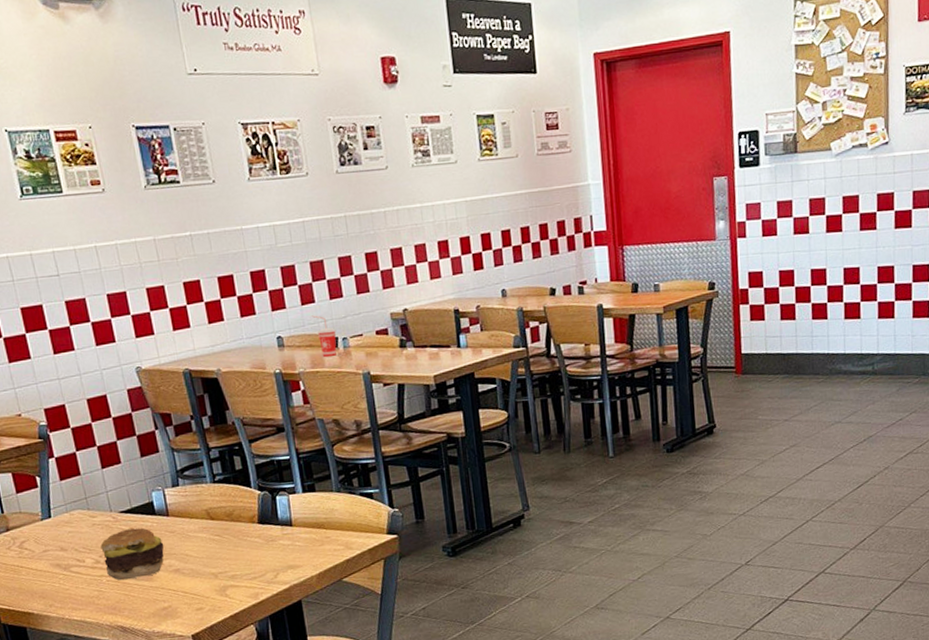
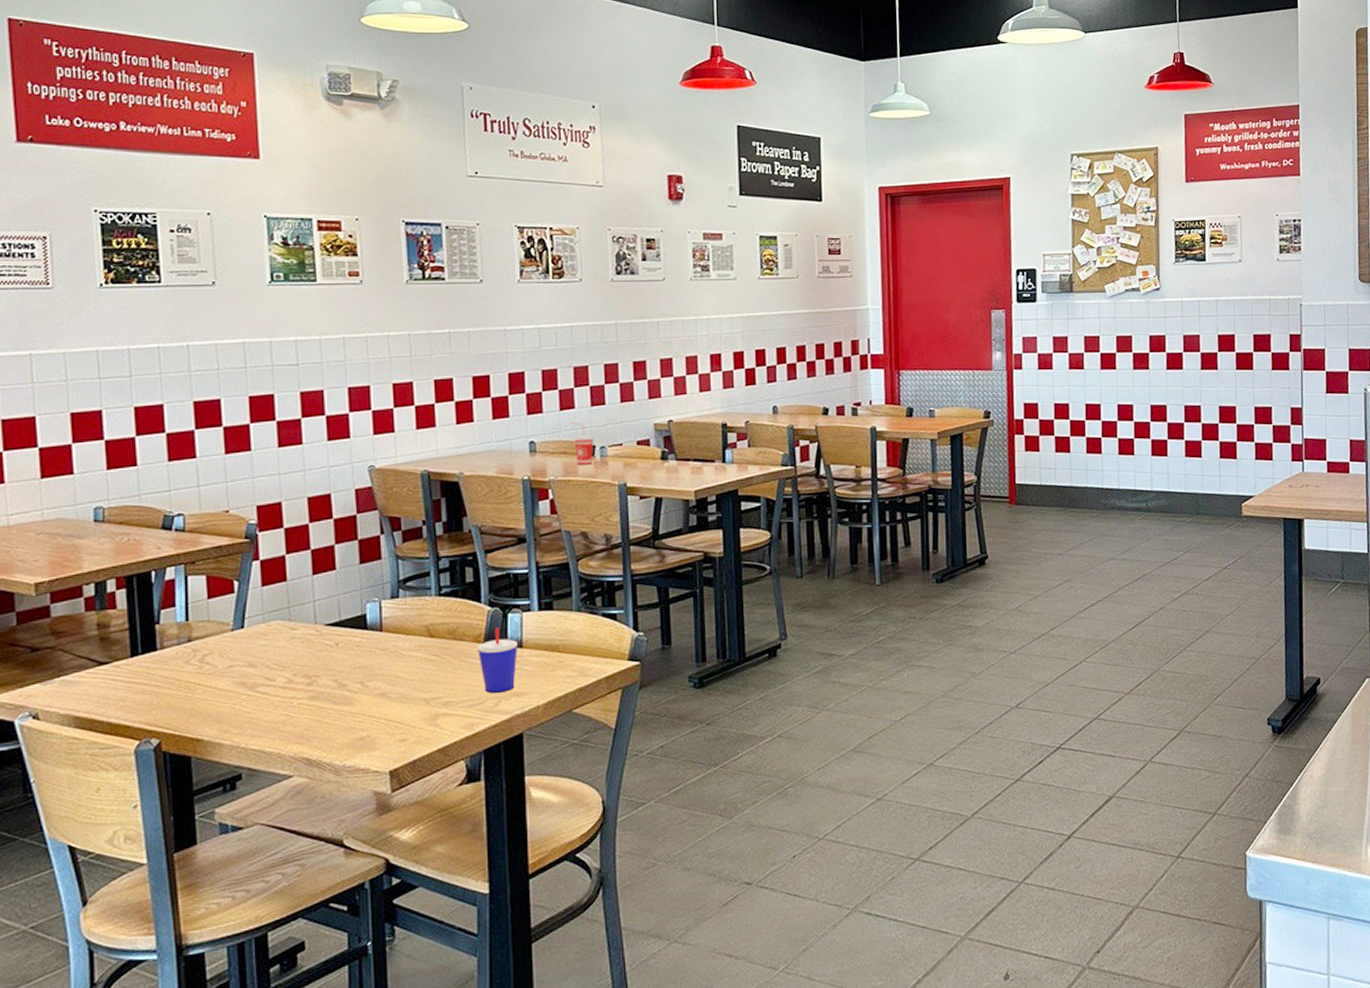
burger: present [100,527,164,581] -> none [297,643,372,704]
beverage cup: none [253,508,290,568] -> present [478,627,518,694]

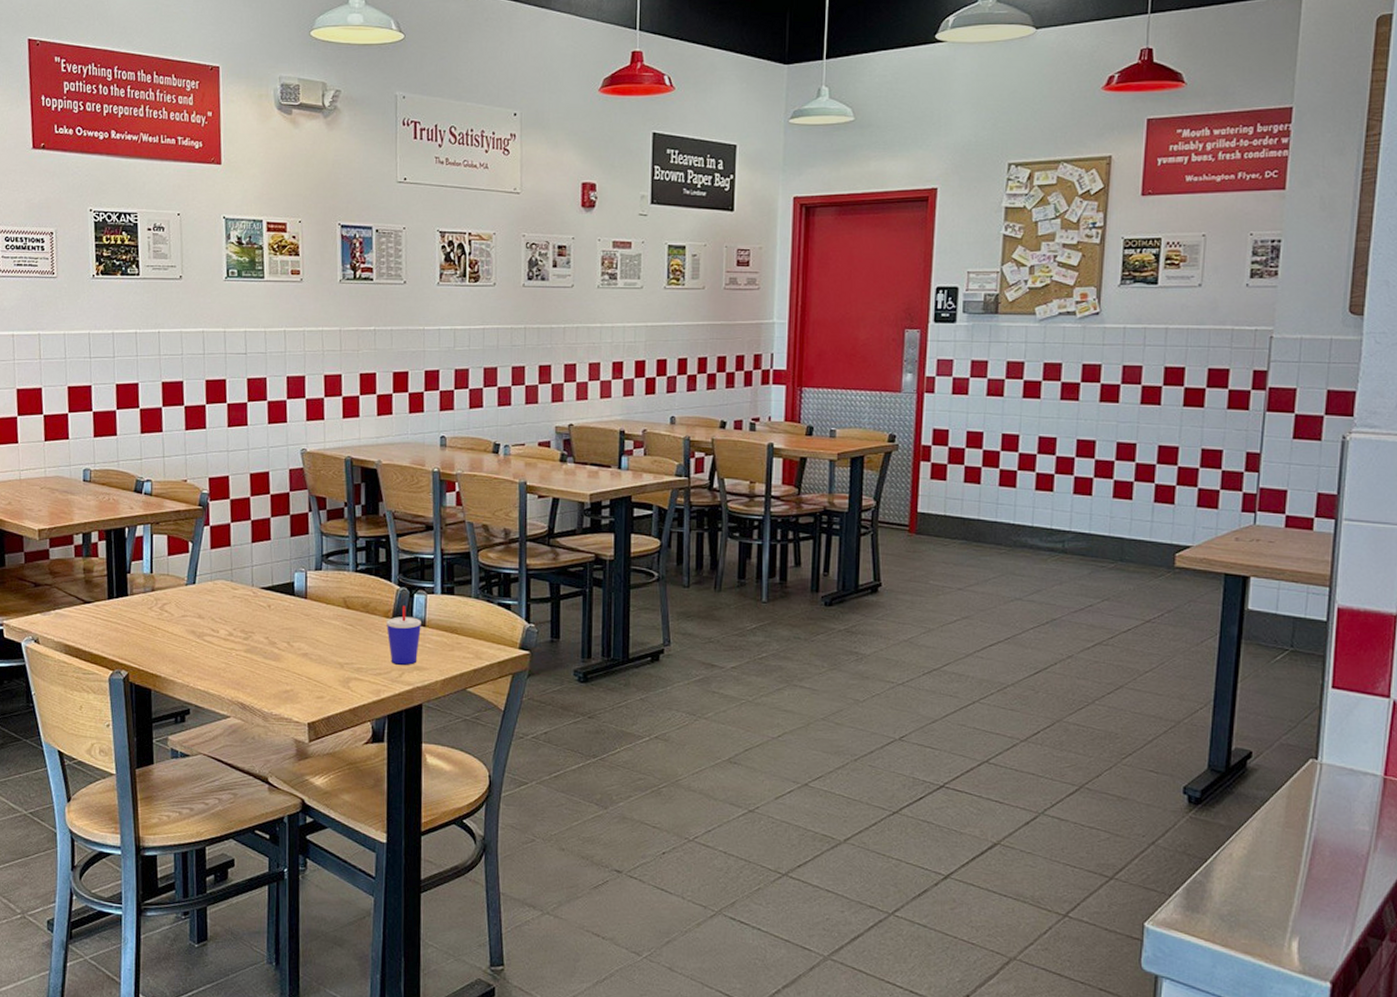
beverage cup: present [569,421,594,466] -> none [477,420,499,463]

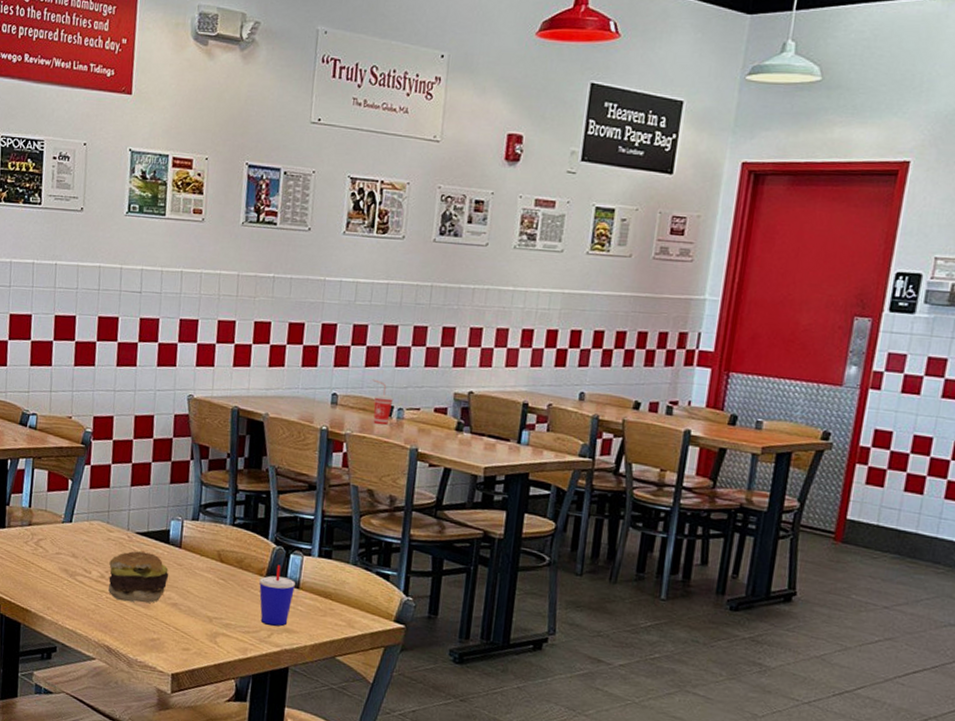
burger: none [236,606,297,657] -> present [108,551,169,603]
beverage cup: none [477,420,499,463] -> present [371,379,394,426]

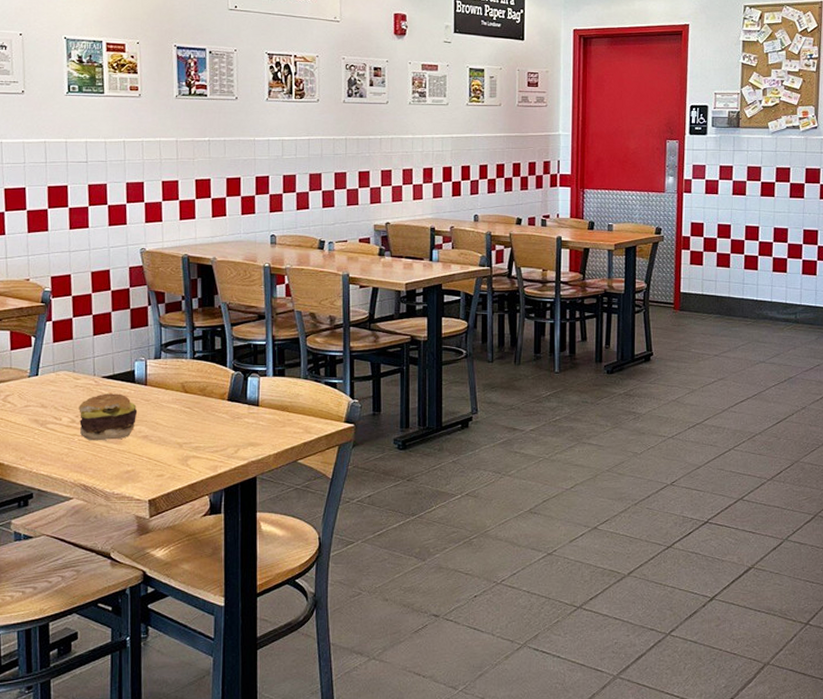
beverage cup: present [259,564,295,627] -> none [223,388,255,443]
beverage cup: present [371,379,394,426] -> none [303,220,324,258]

